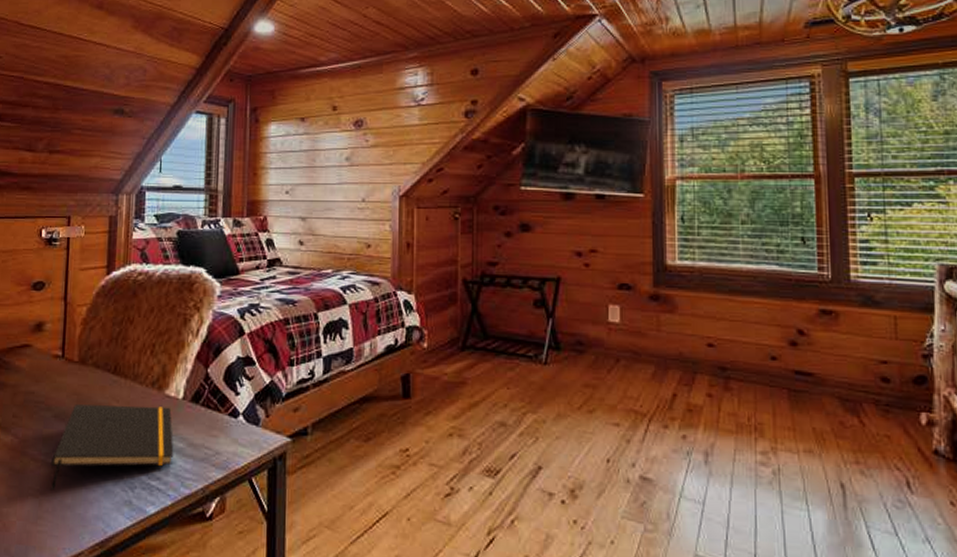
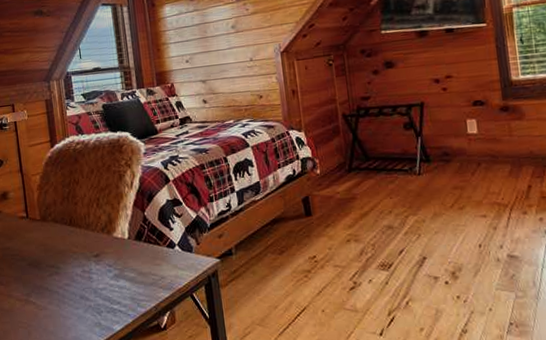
notepad: present [50,404,174,491] -> none [32,246,128,322]

